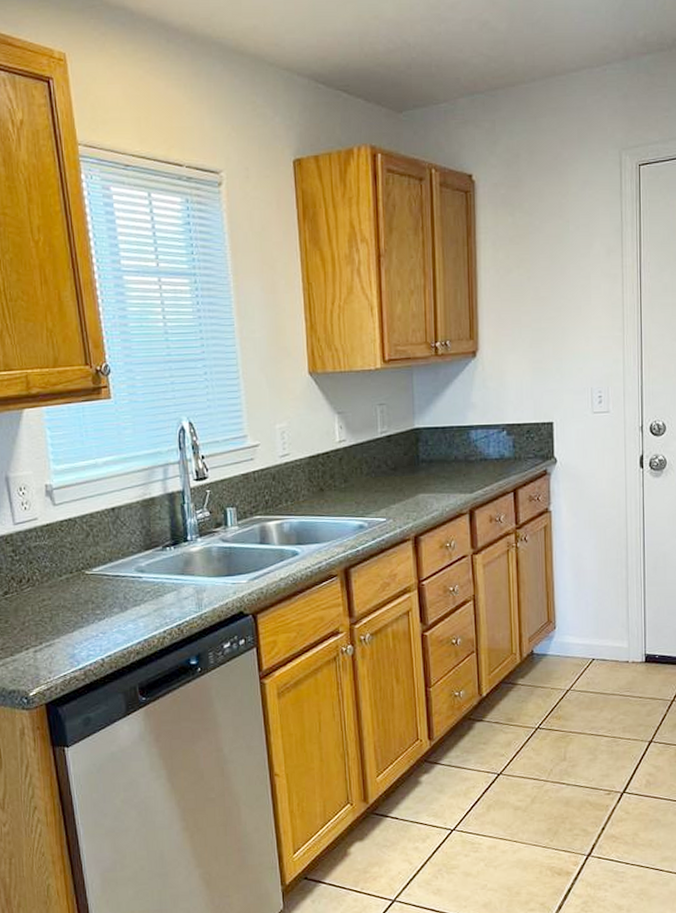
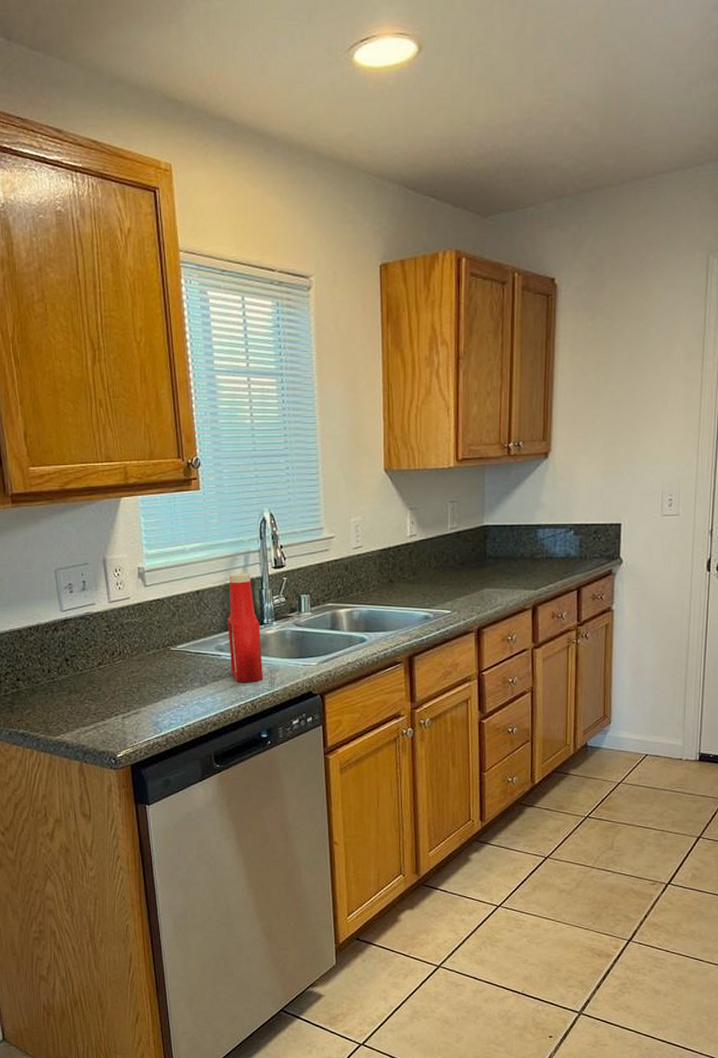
ketchup bottle: none [146,487,189,606] -> present [227,573,263,683]

